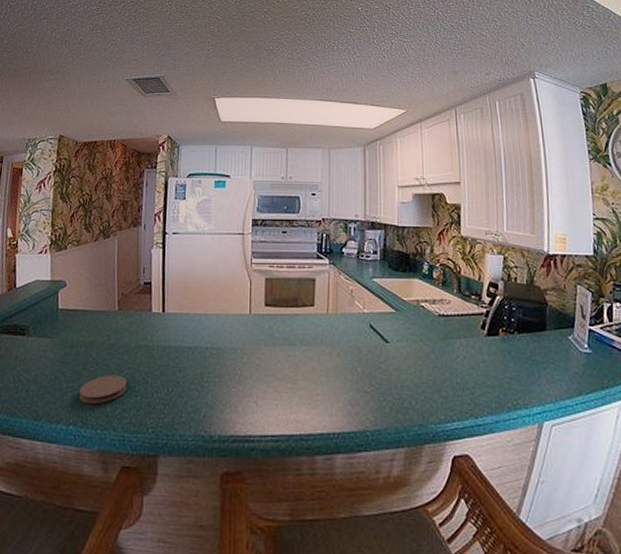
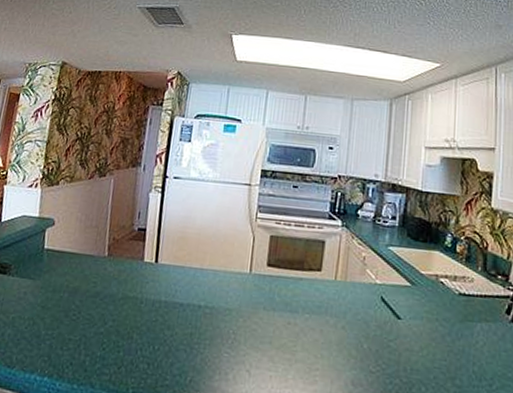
coaster: present [79,374,127,405] -> none [57,325,111,356]

